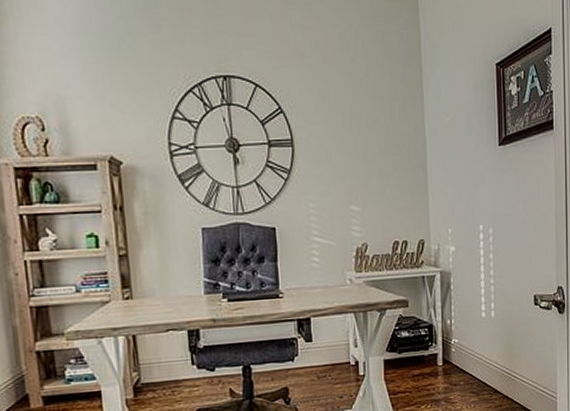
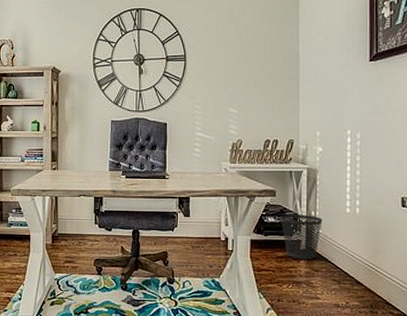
wastebasket: none [415,324,459,375] -> present [280,214,323,260]

